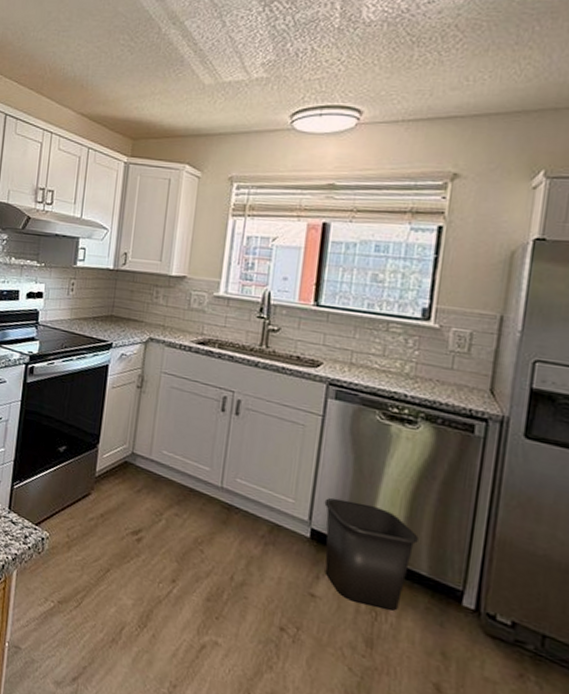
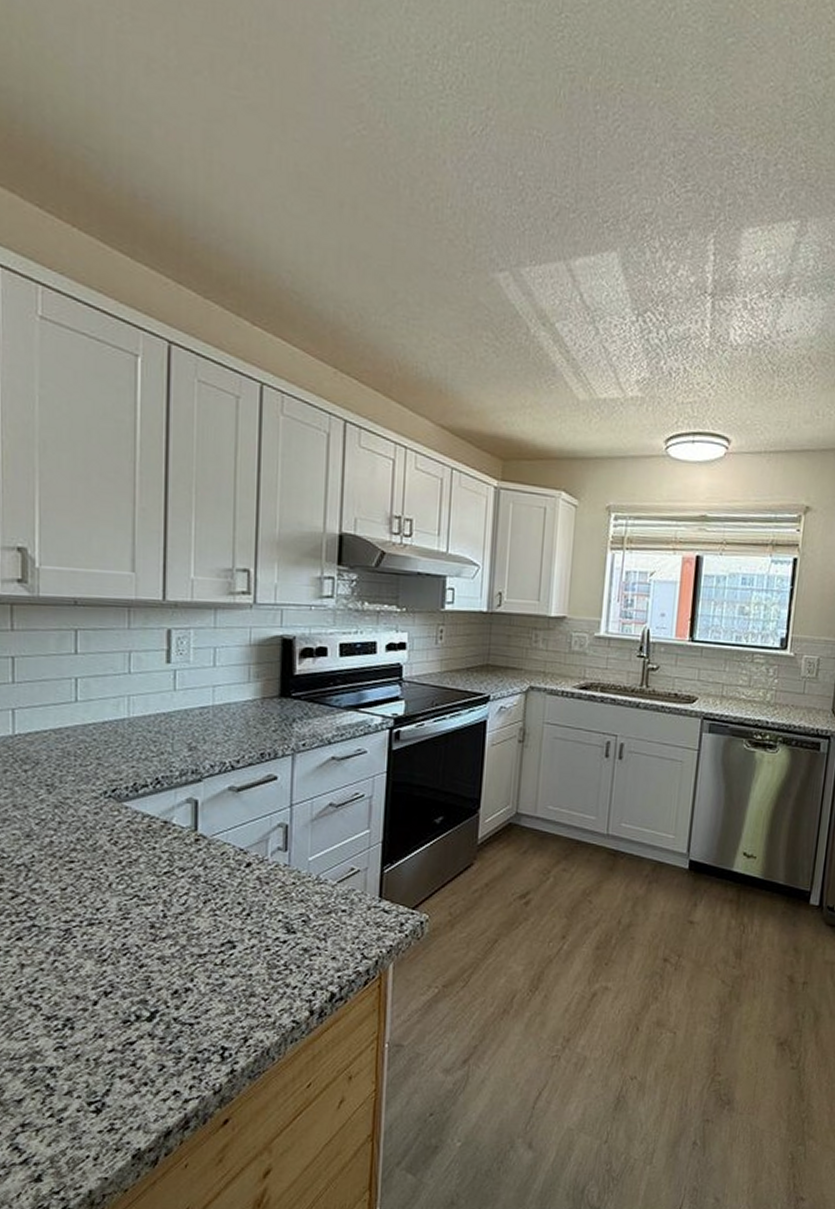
waste bin: present [324,498,419,612] -> none [700,829,777,922]

